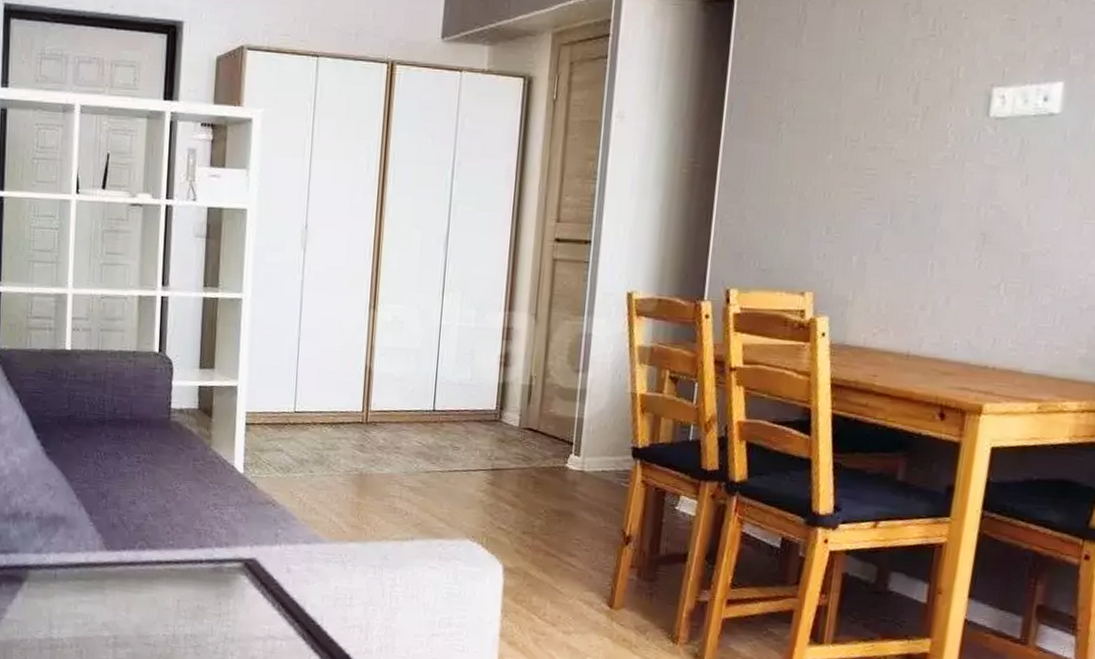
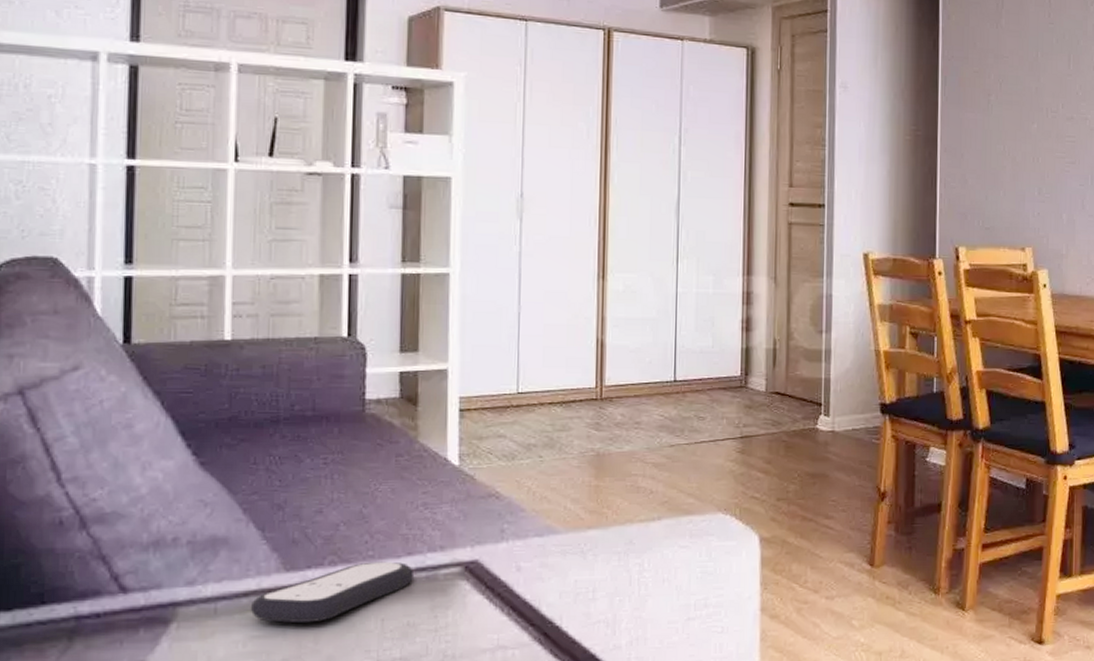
remote control: none [80,550,205,596] -> present [250,561,415,623]

